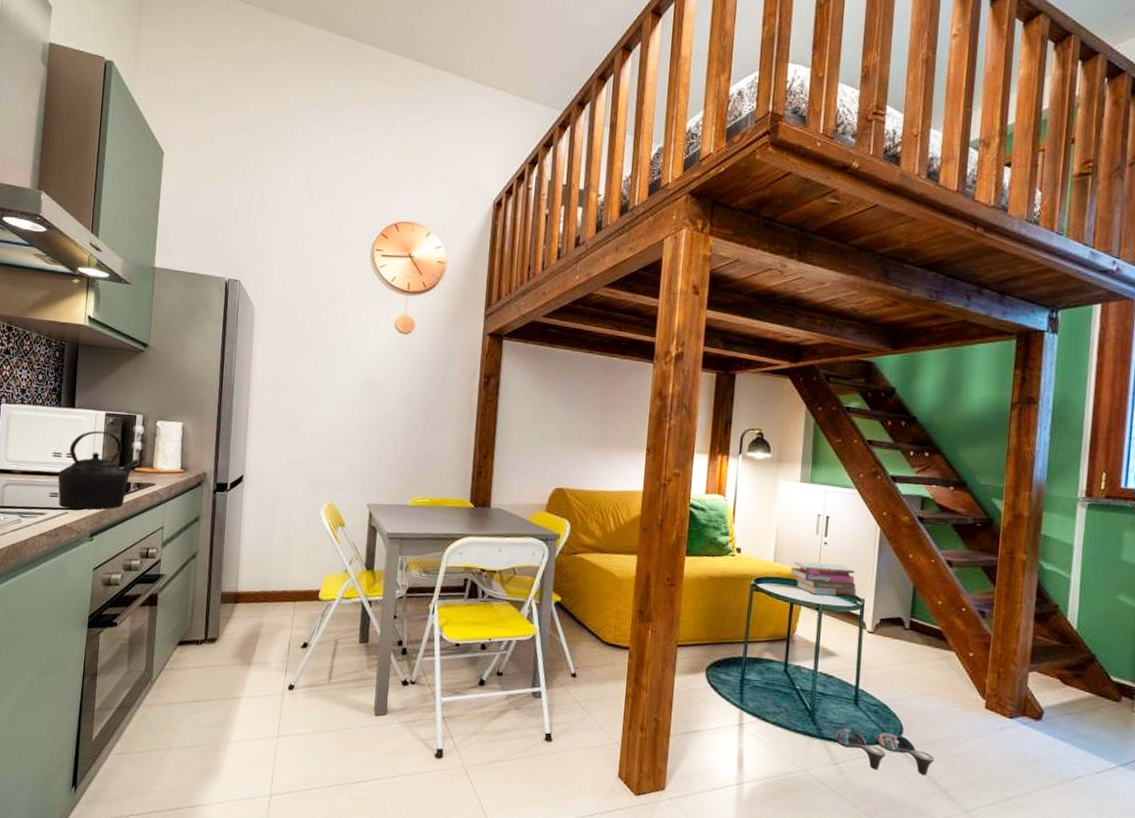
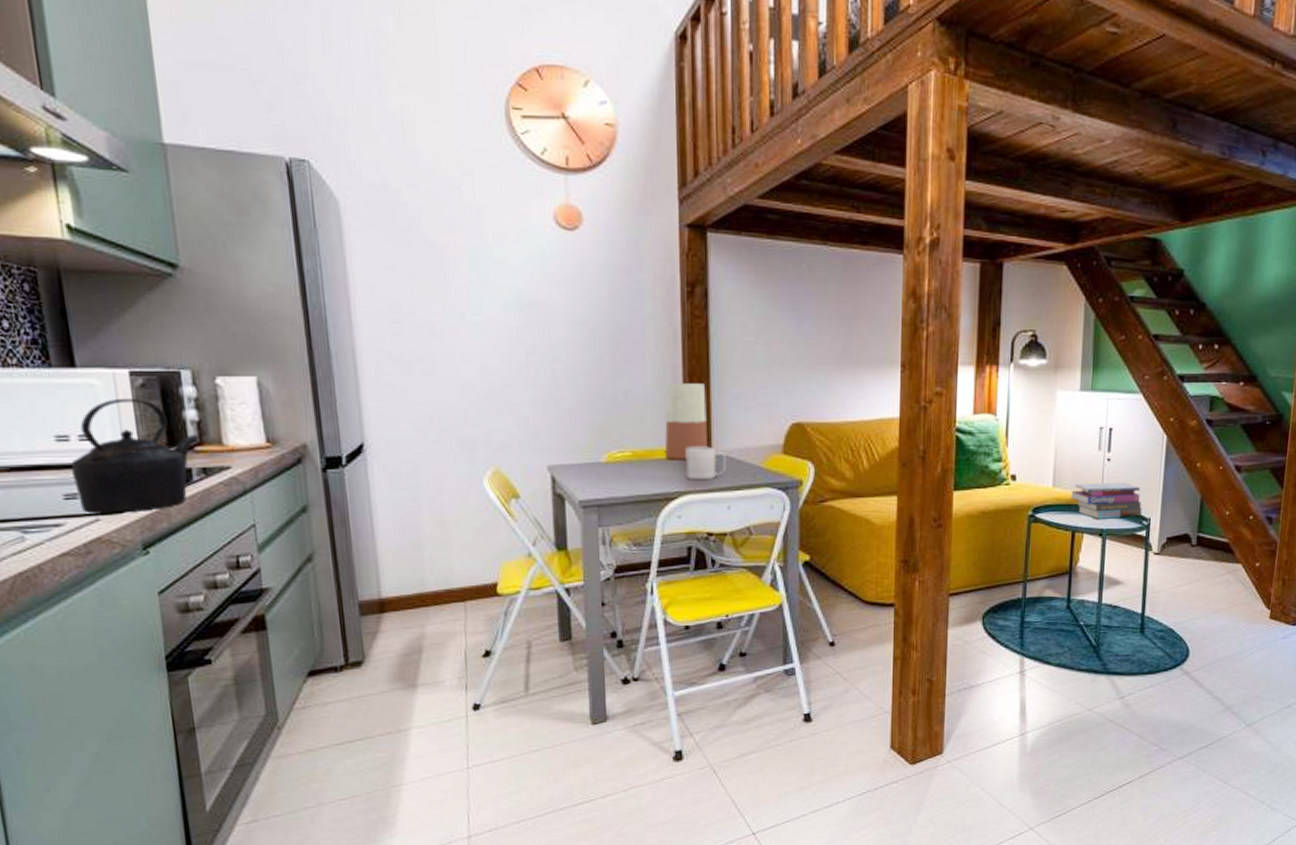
vase: none [455,449,491,511] -> present [665,383,707,461]
mug: none [469,499,501,528] -> present [686,446,726,481]
slippers: present [834,728,935,775] -> none [1120,658,1220,698]

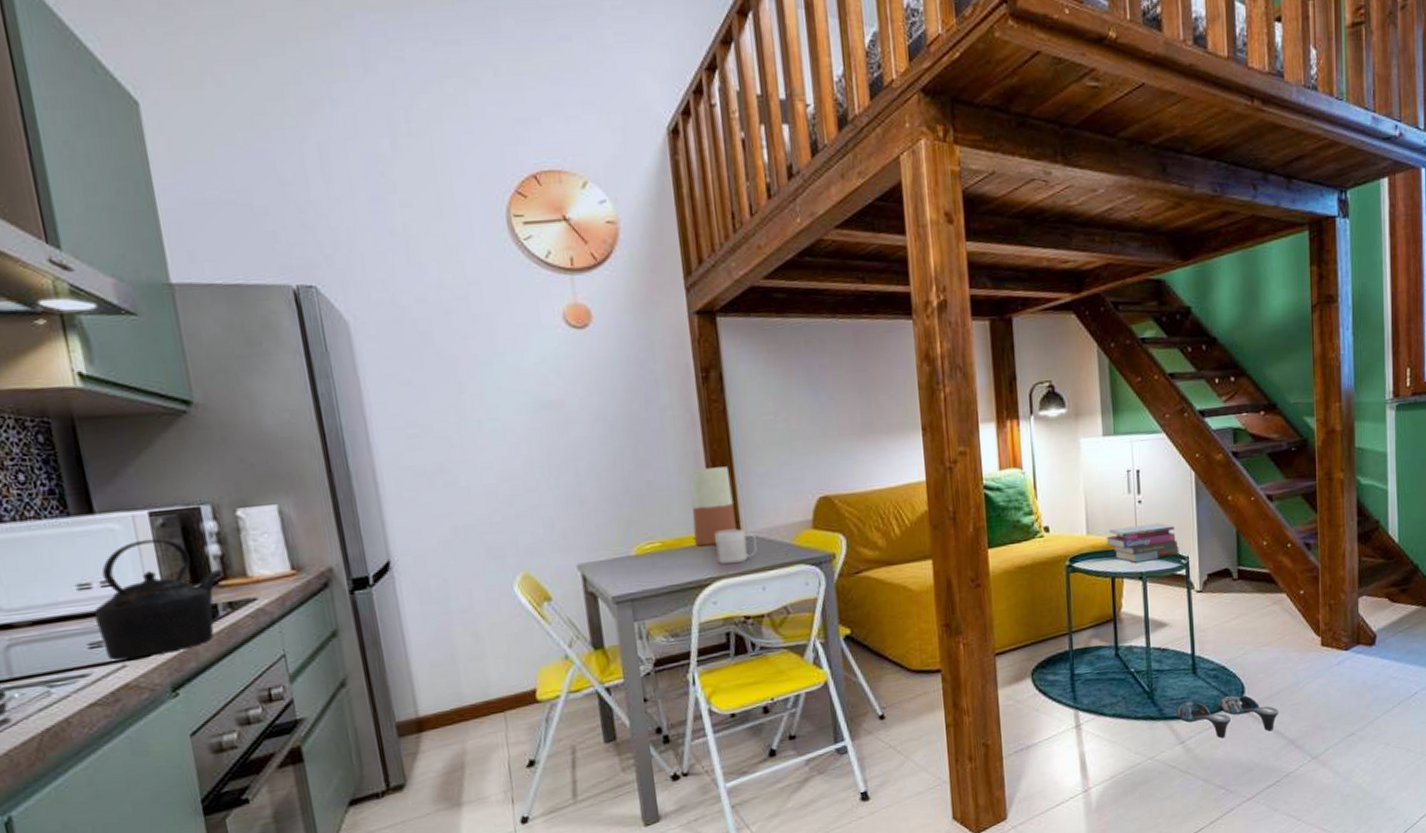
slippers: none [1120,658,1220,698] -> present [1176,695,1279,739]

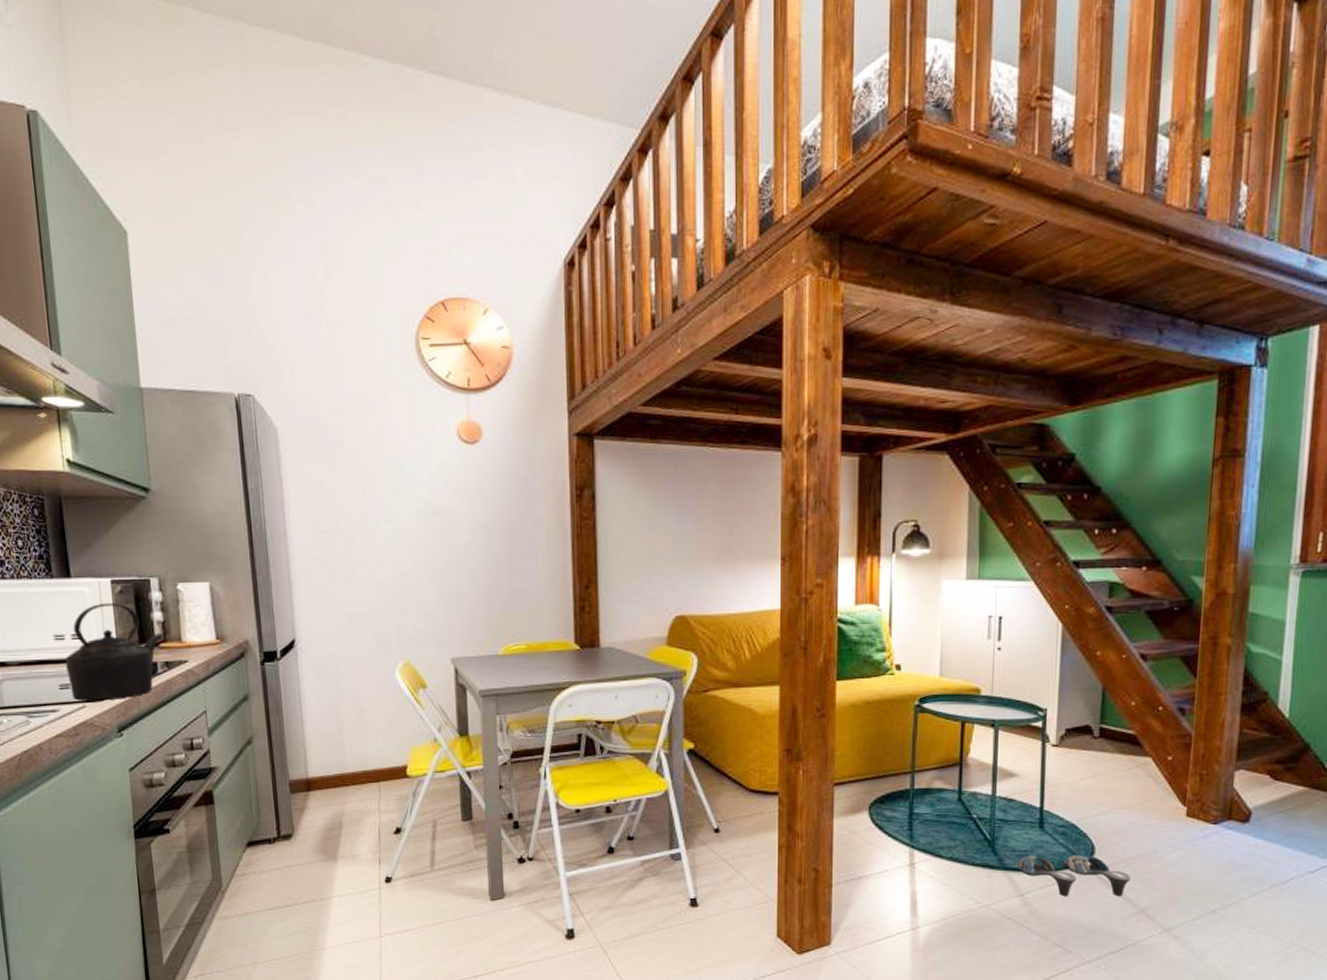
vase: present [690,466,736,548] -> none [556,580,596,653]
mug: present [715,528,757,565] -> none [576,639,613,671]
books: present [1106,523,1179,563] -> none [959,672,1037,709]

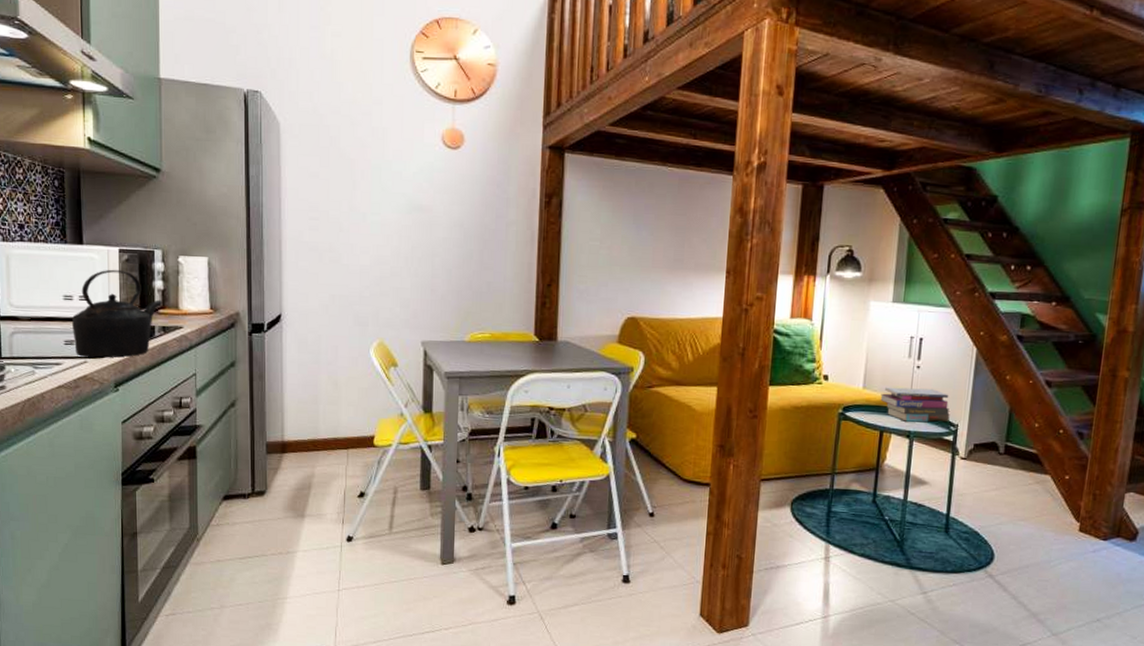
books: none [959,672,1037,709] -> present [880,387,950,423]
slippers: present [1018,855,1131,897] -> none [923,557,1026,600]

